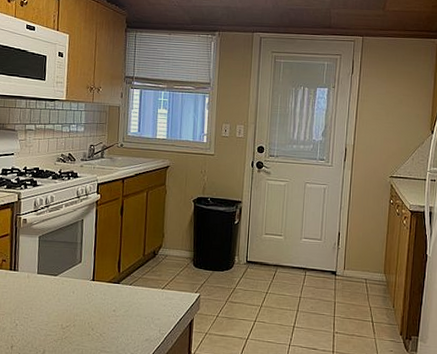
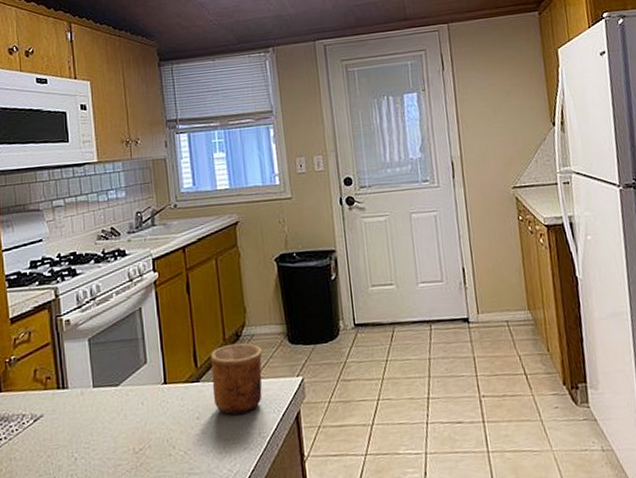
cup: none [128,259,172,314] -> present [210,343,263,415]

